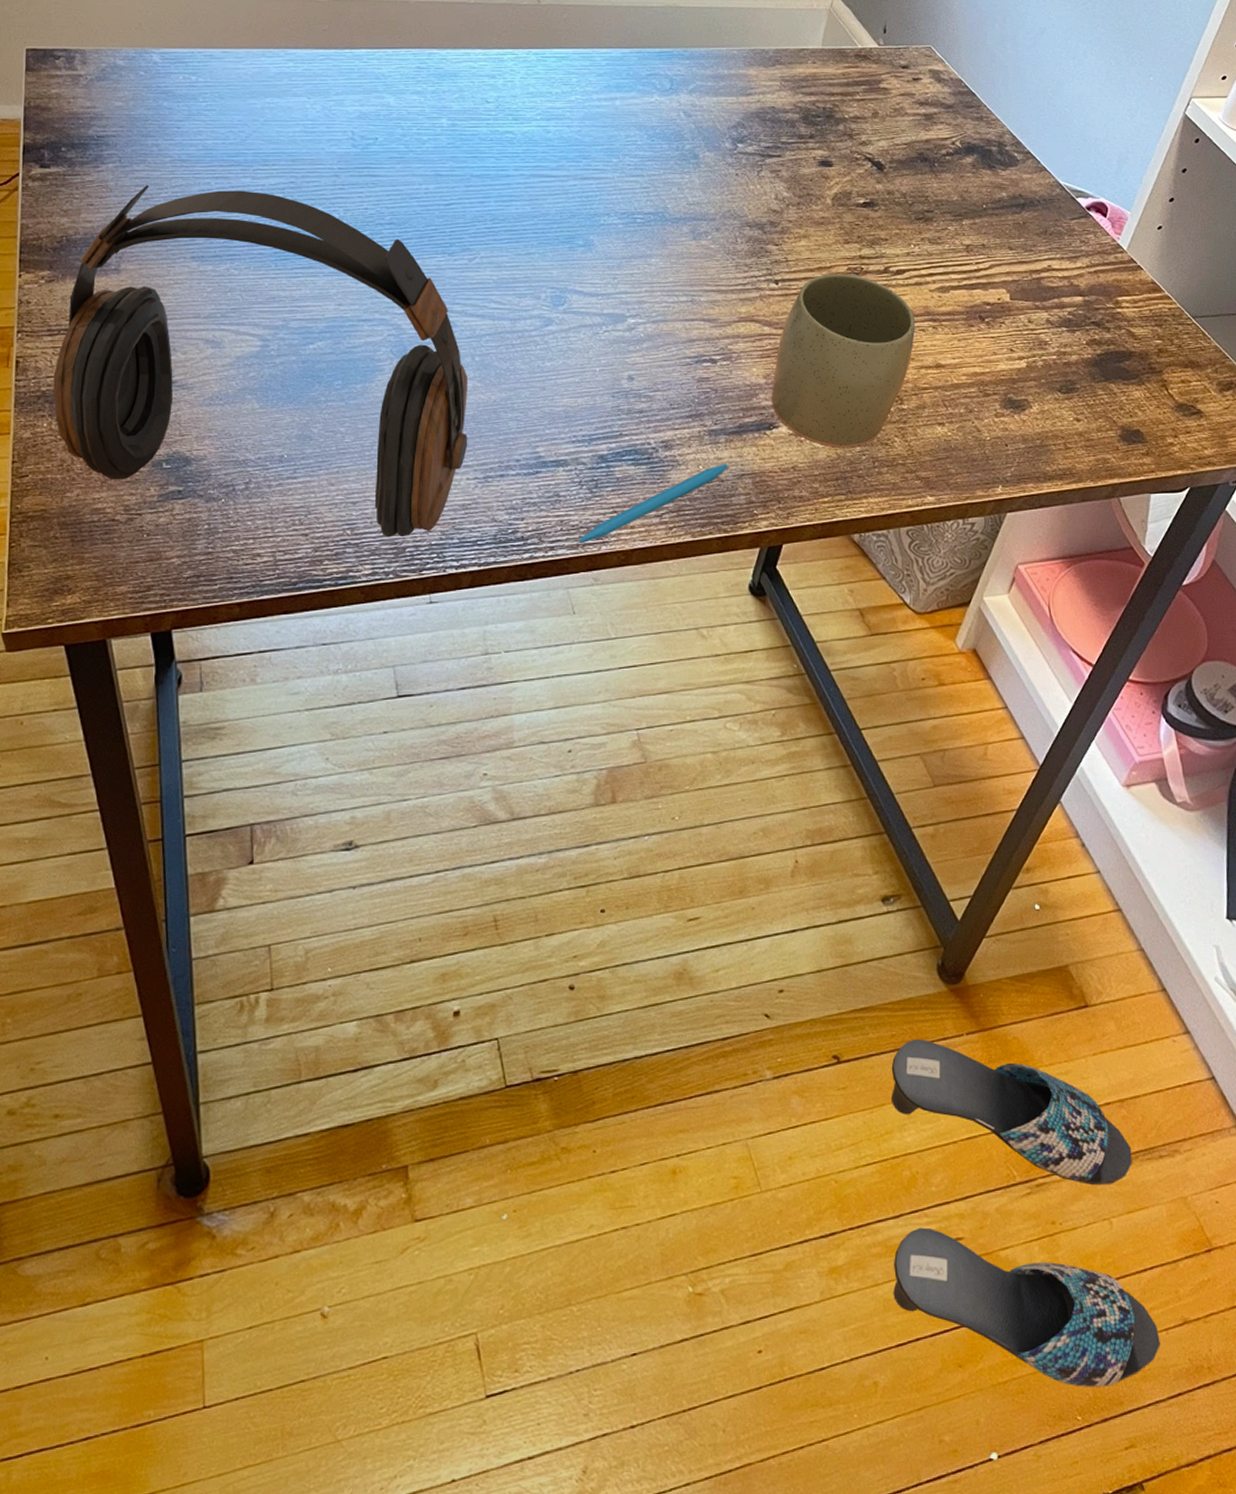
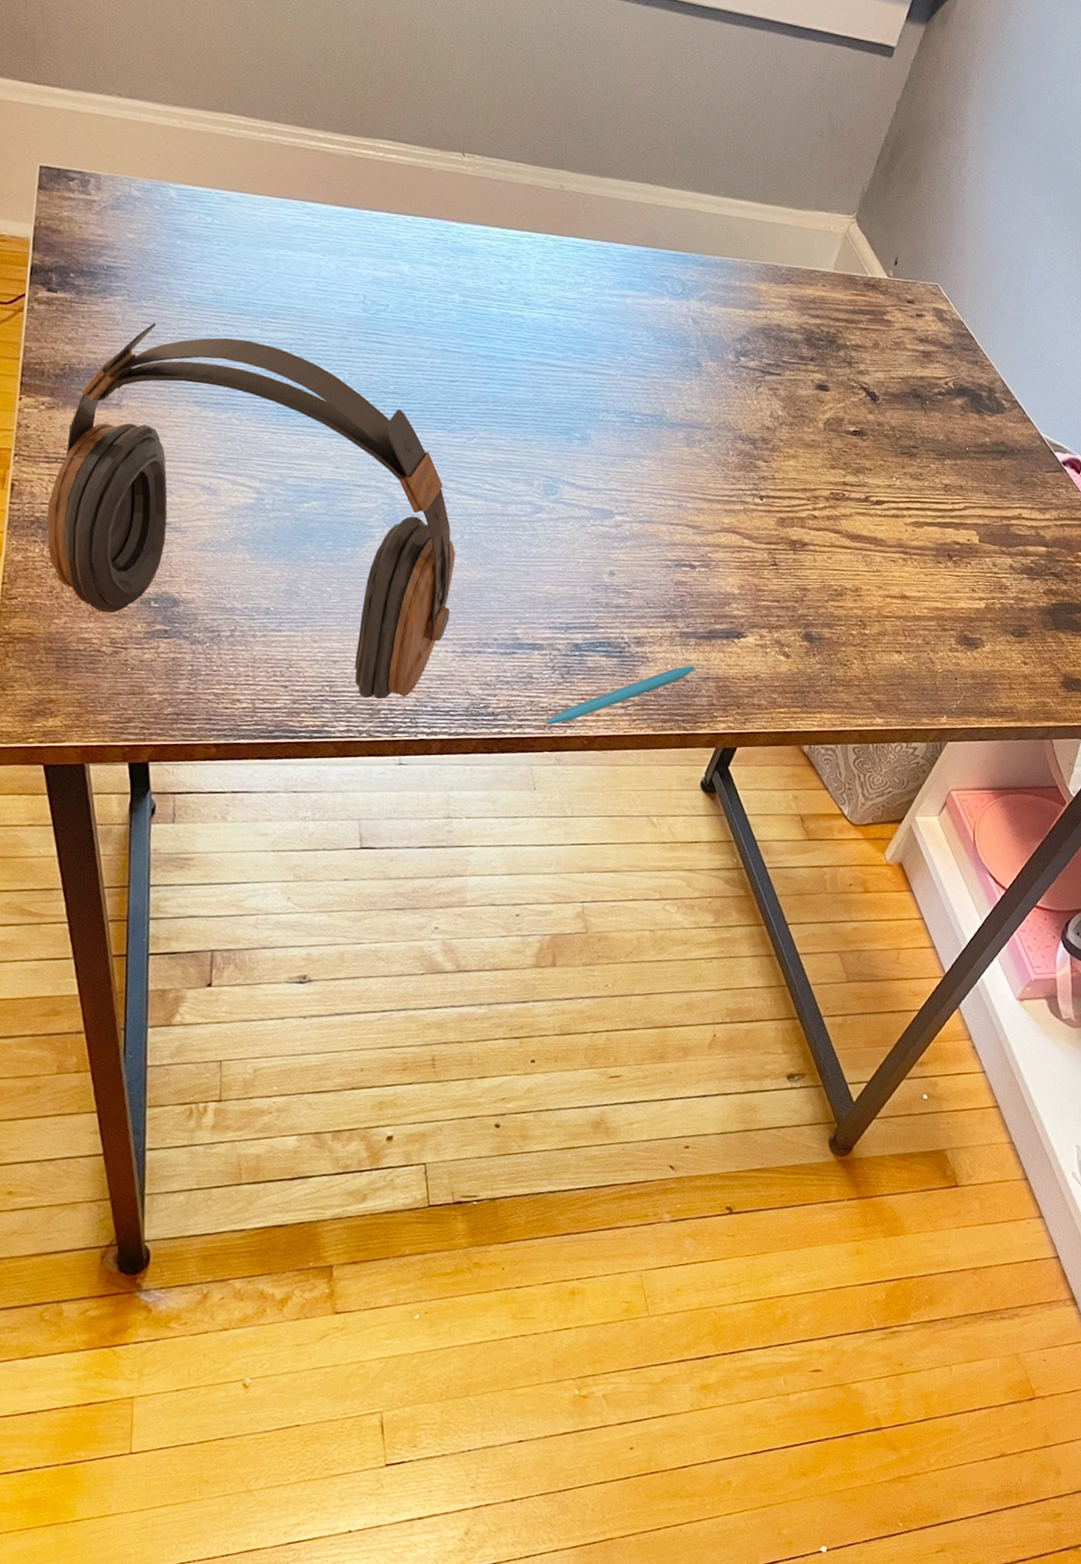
mug: present [772,274,916,448] -> none [743,495,888,664]
slippers: present [891,1038,1160,1387] -> none [754,1199,979,1501]

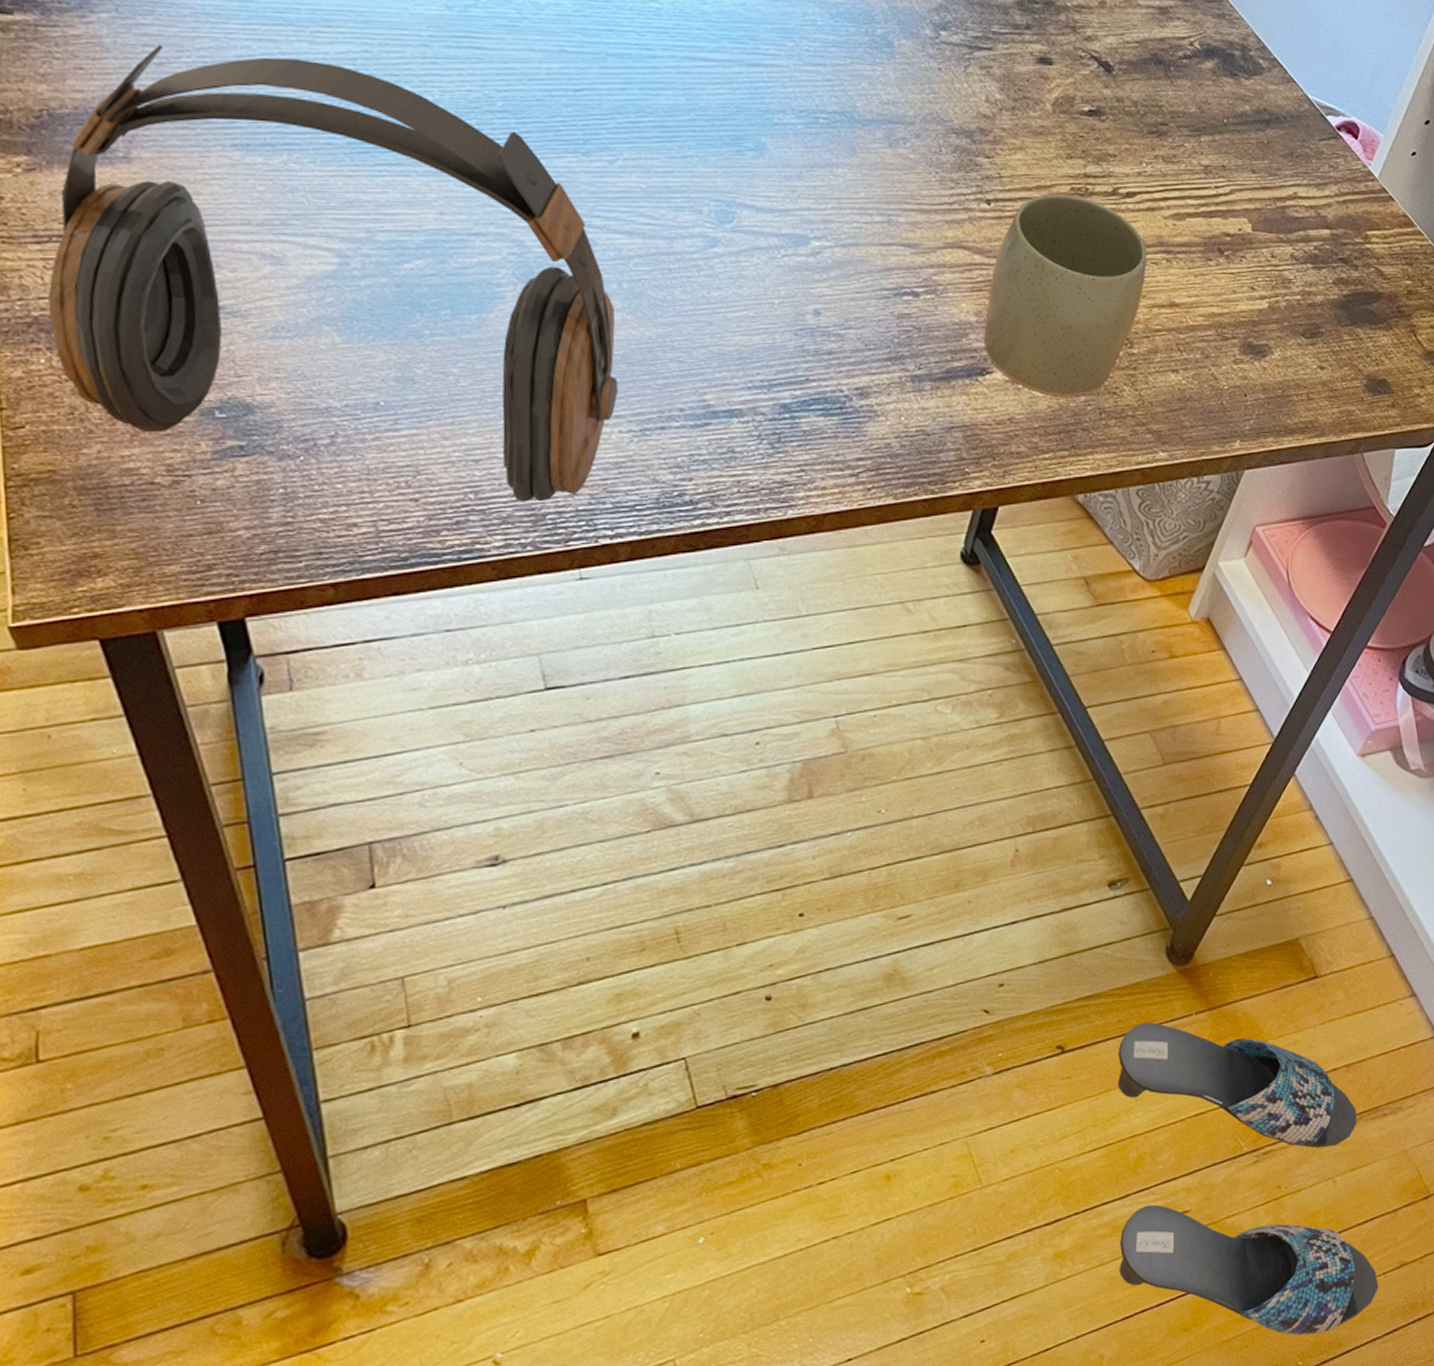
pen: present [543,665,695,725] -> none [757,414,935,508]
mug: none [743,495,888,664] -> present [984,194,1147,397]
slippers: none [754,1199,979,1501] -> present [1118,1022,1378,1335]

